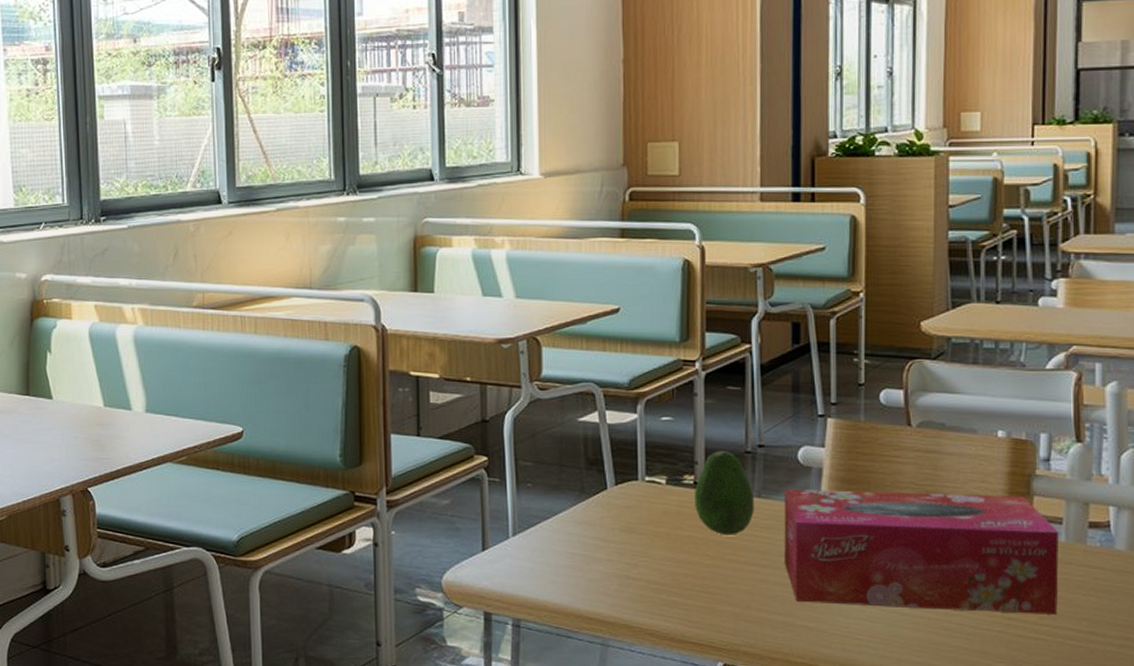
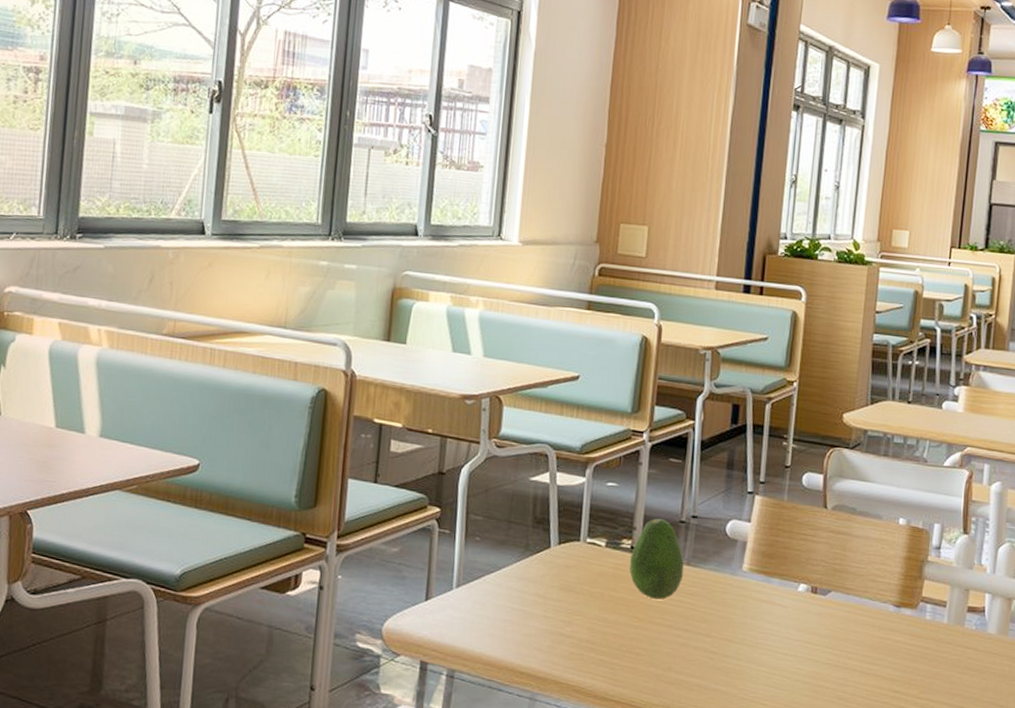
tissue box: present [783,489,1059,615] -> none [705,559,942,690]

